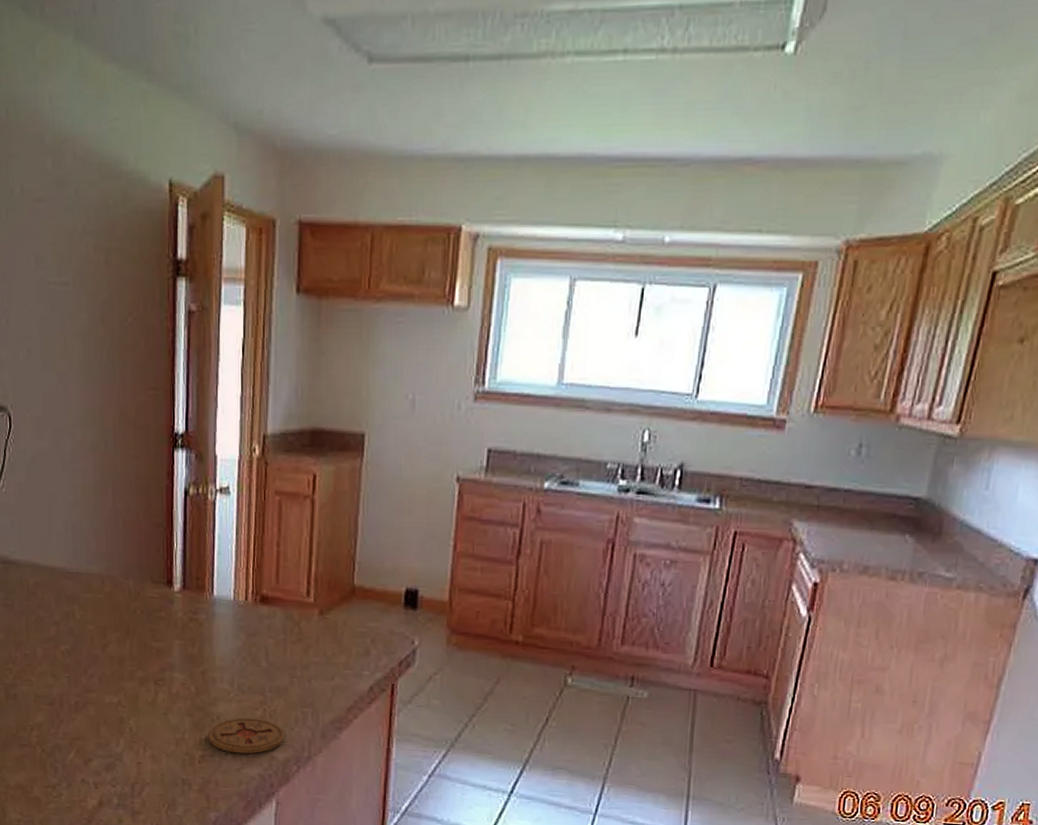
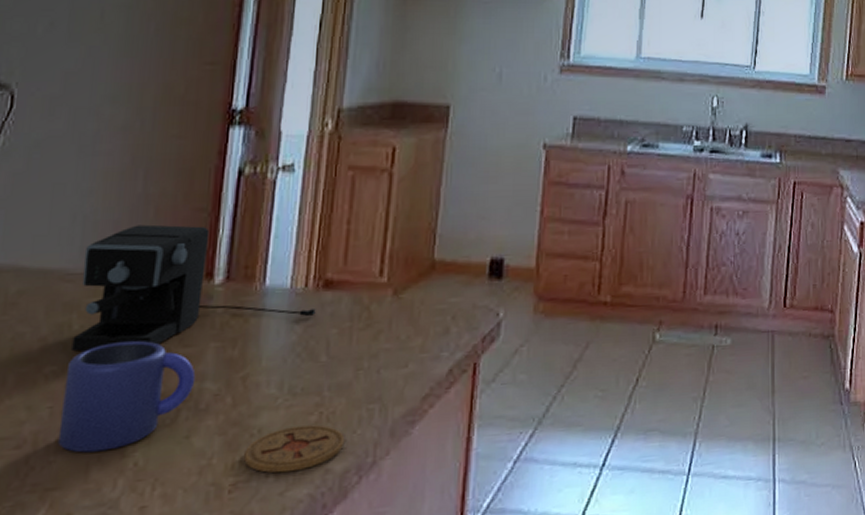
mug: none [75,632,167,716] -> present [57,341,196,453]
coffee maker: none [76,535,255,637] -> present [72,224,316,352]

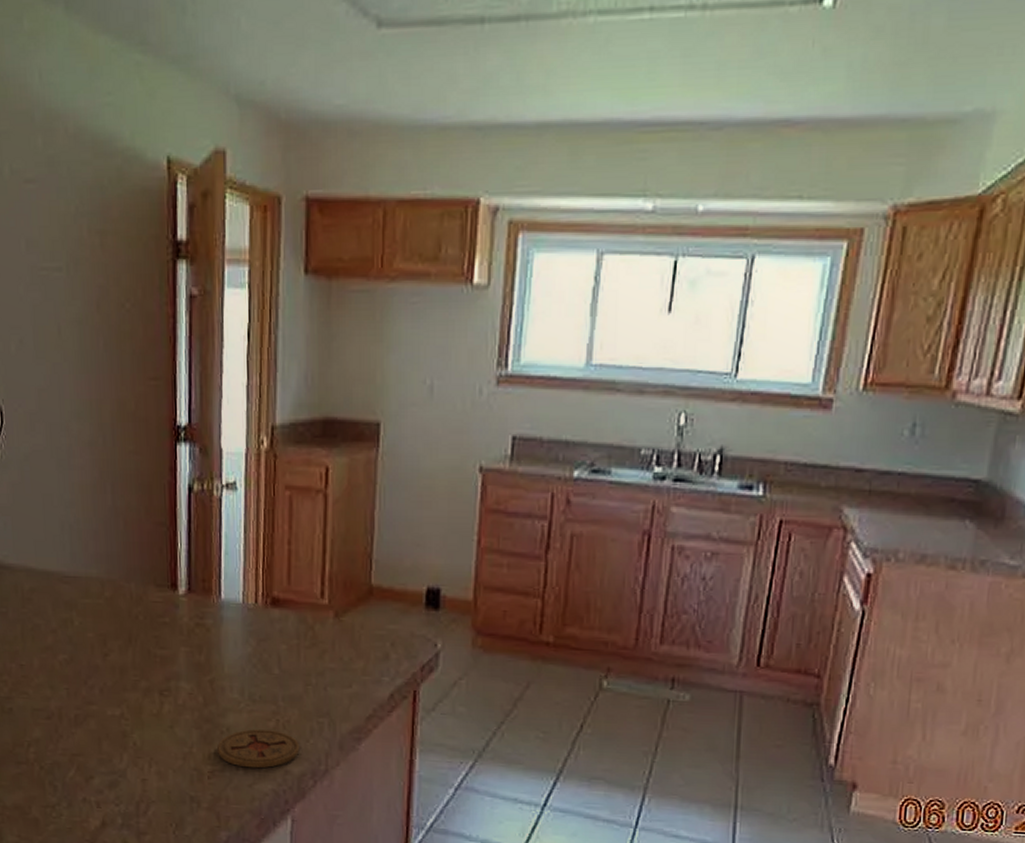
mug: present [57,341,196,453] -> none [74,639,173,730]
coffee maker: present [72,224,316,352] -> none [74,535,266,645]

